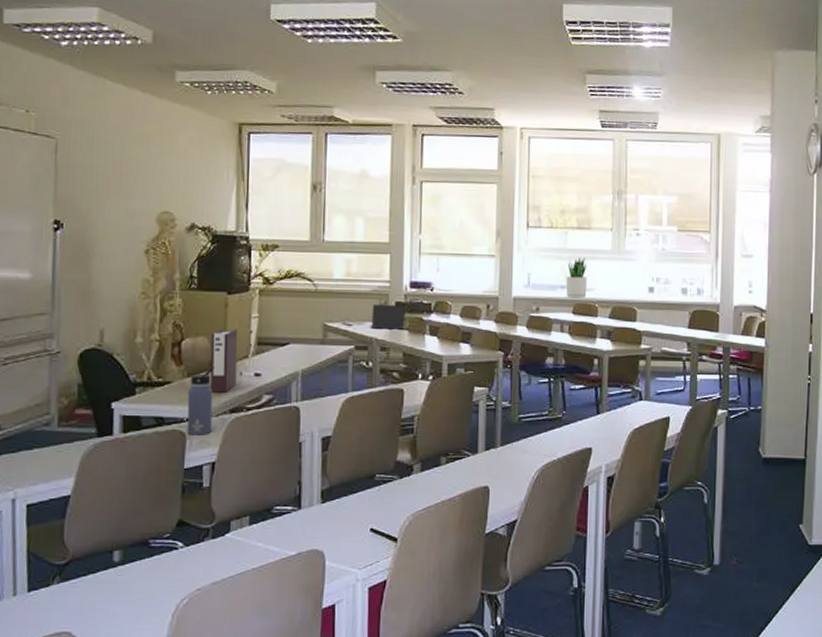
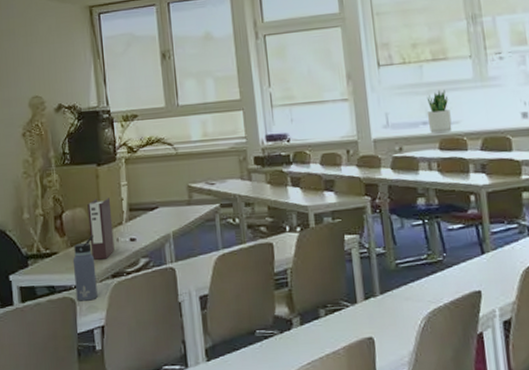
laptop: present [370,304,405,329] -> none [231,160,266,186]

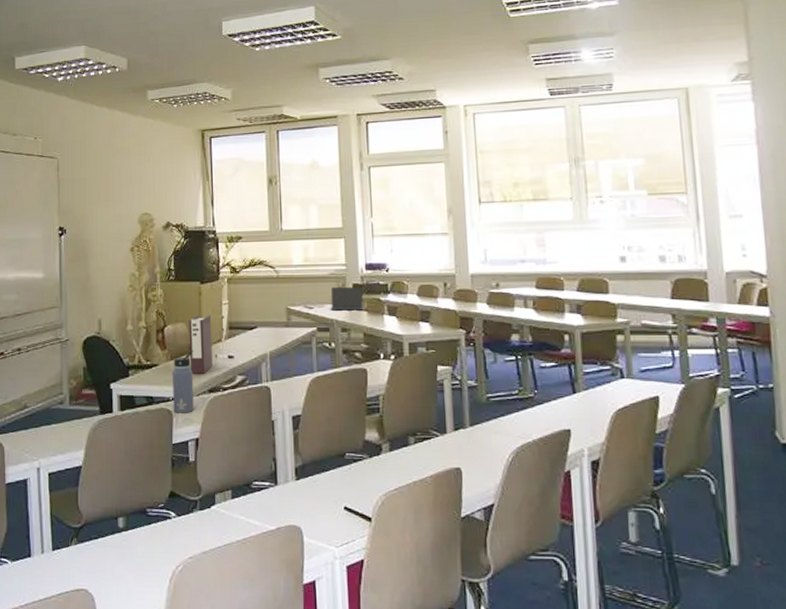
laptop: none [231,160,266,186] -> present [330,286,363,311]
planter: present [426,90,452,133] -> none [525,230,550,272]

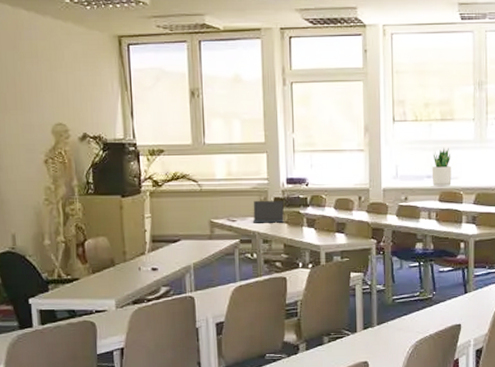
water bottle: present [172,350,194,413] -> none [94,263,118,325]
binder: present [189,315,213,374] -> none [110,228,136,287]
planter: none [525,230,550,272] -> present [431,148,452,187]

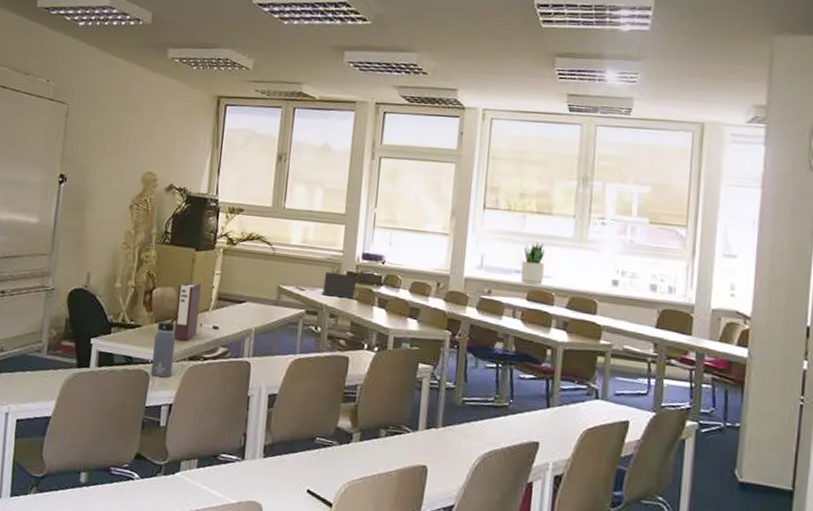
water bottle: none [94,263,118,325] -> present [151,315,180,378]
binder: none [110,228,136,287] -> present [174,281,202,341]

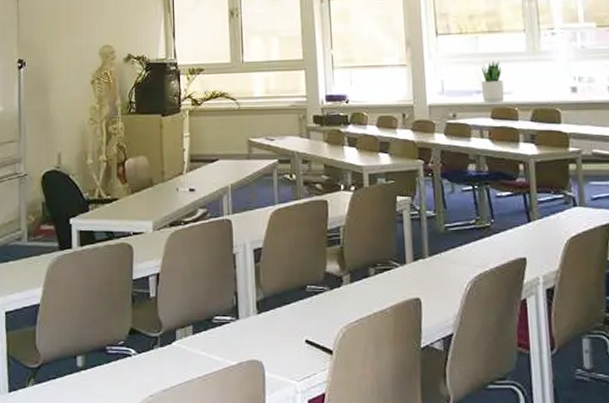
water bottle: present [151,315,180,378] -> none [132,183,155,248]
binder: present [174,281,202,341] -> none [150,148,174,208]
laptop: present [321,271,356,299] -> none [291,118,324,143]

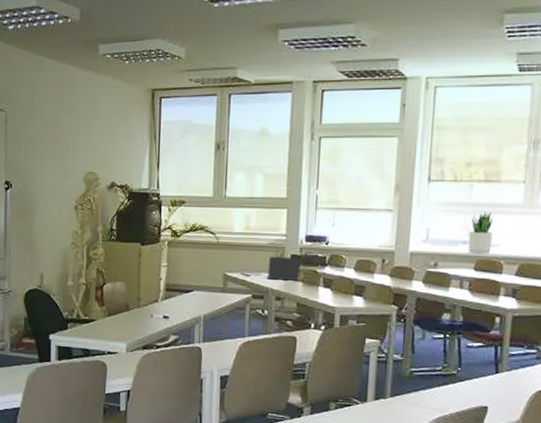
laptop: none [291,118,324,143] -> present [266,256,301,281]

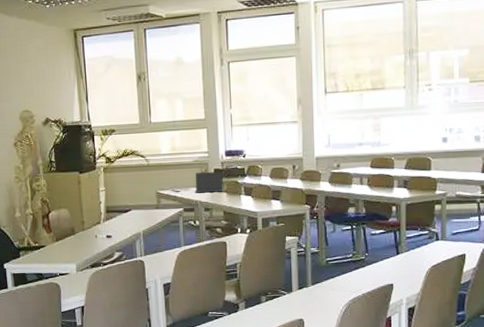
planter: present [468,212,493,254] -> none [363,116,383,154]

